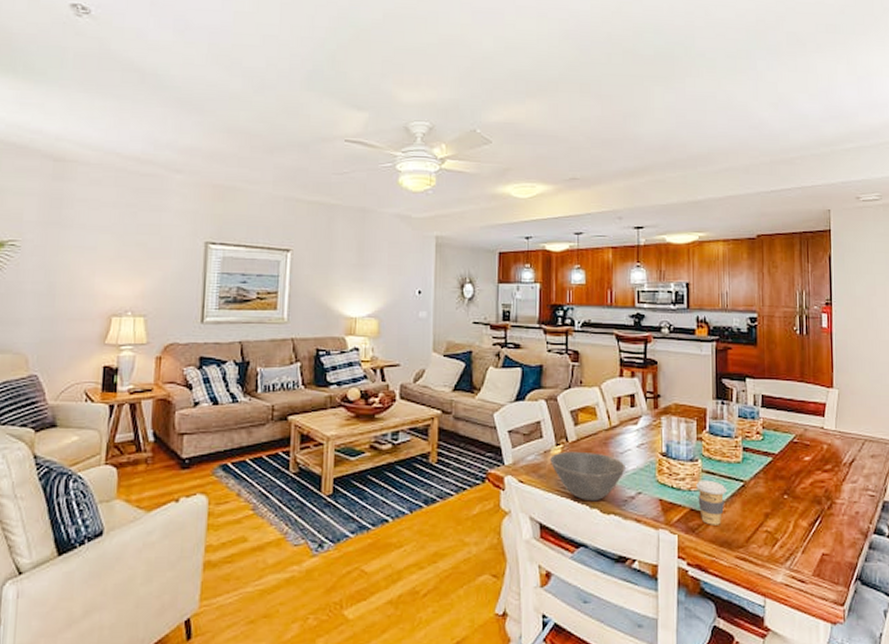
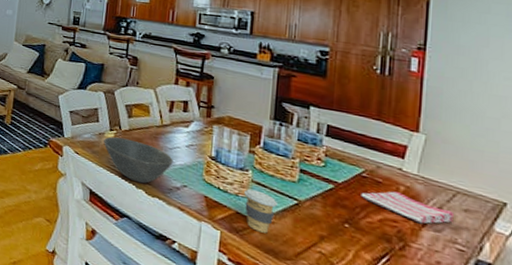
dish towel: none [794,451,864,478] -> present [361,191,454,224]

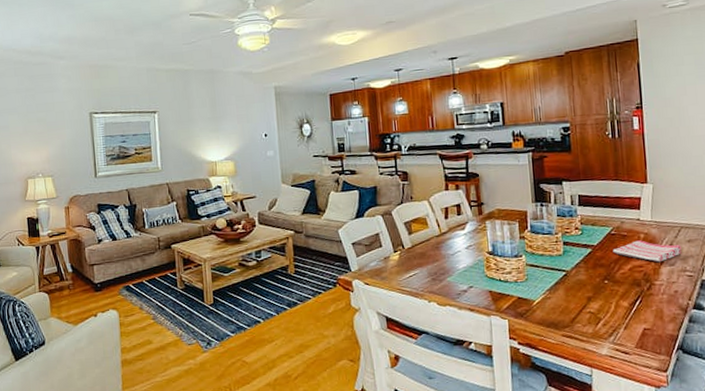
bowl: present [104,136,173,184] -> none [390,255,457,297]
coffee cup: present [244,188,277,234] -> none [522,272,550,310]

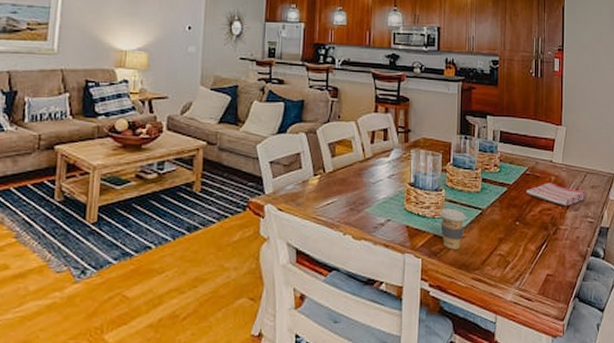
coffee cup: none [522,272,550,310] -> present [440,208,466,250]

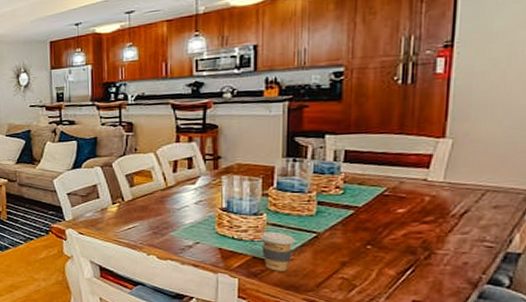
dish towel: present [526,182,585,207] -> none [383,203,482,230]

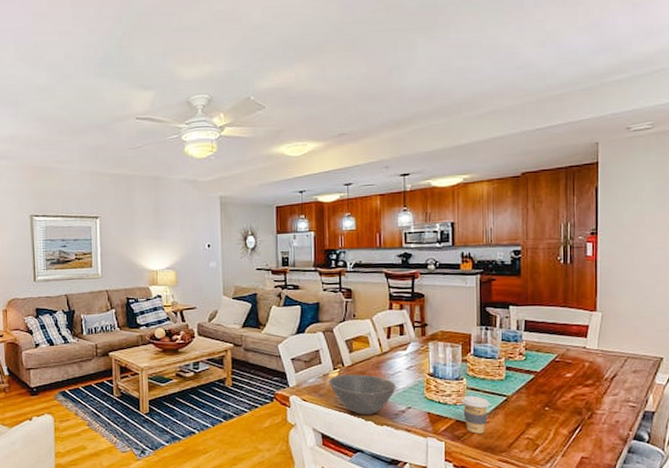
bowl: none [107,208,182,250] -> present [329,374,396,415]

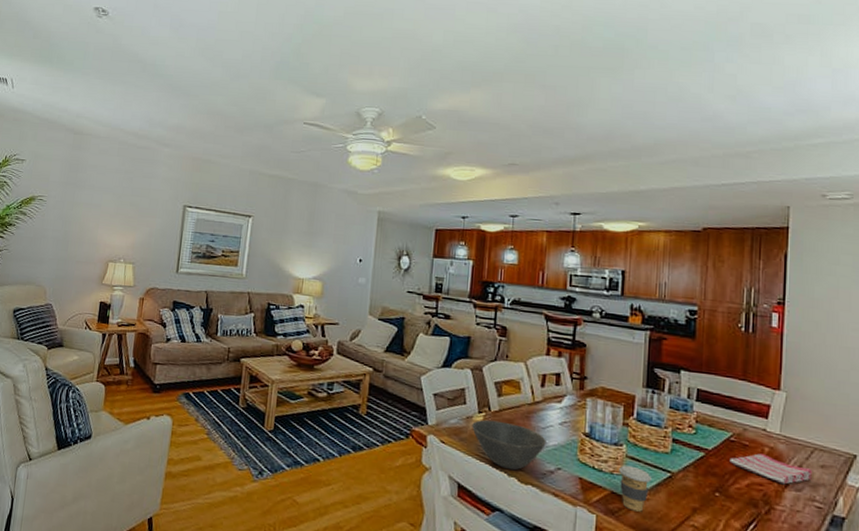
dish towel: none [556,368,626,392] -> present [729,453,812,485]

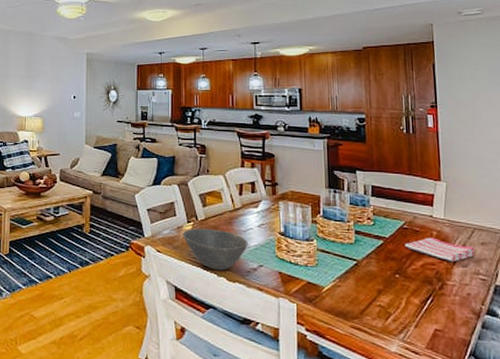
coffee cup: present [619,465,651,512] -> none [312,257,341,298]

